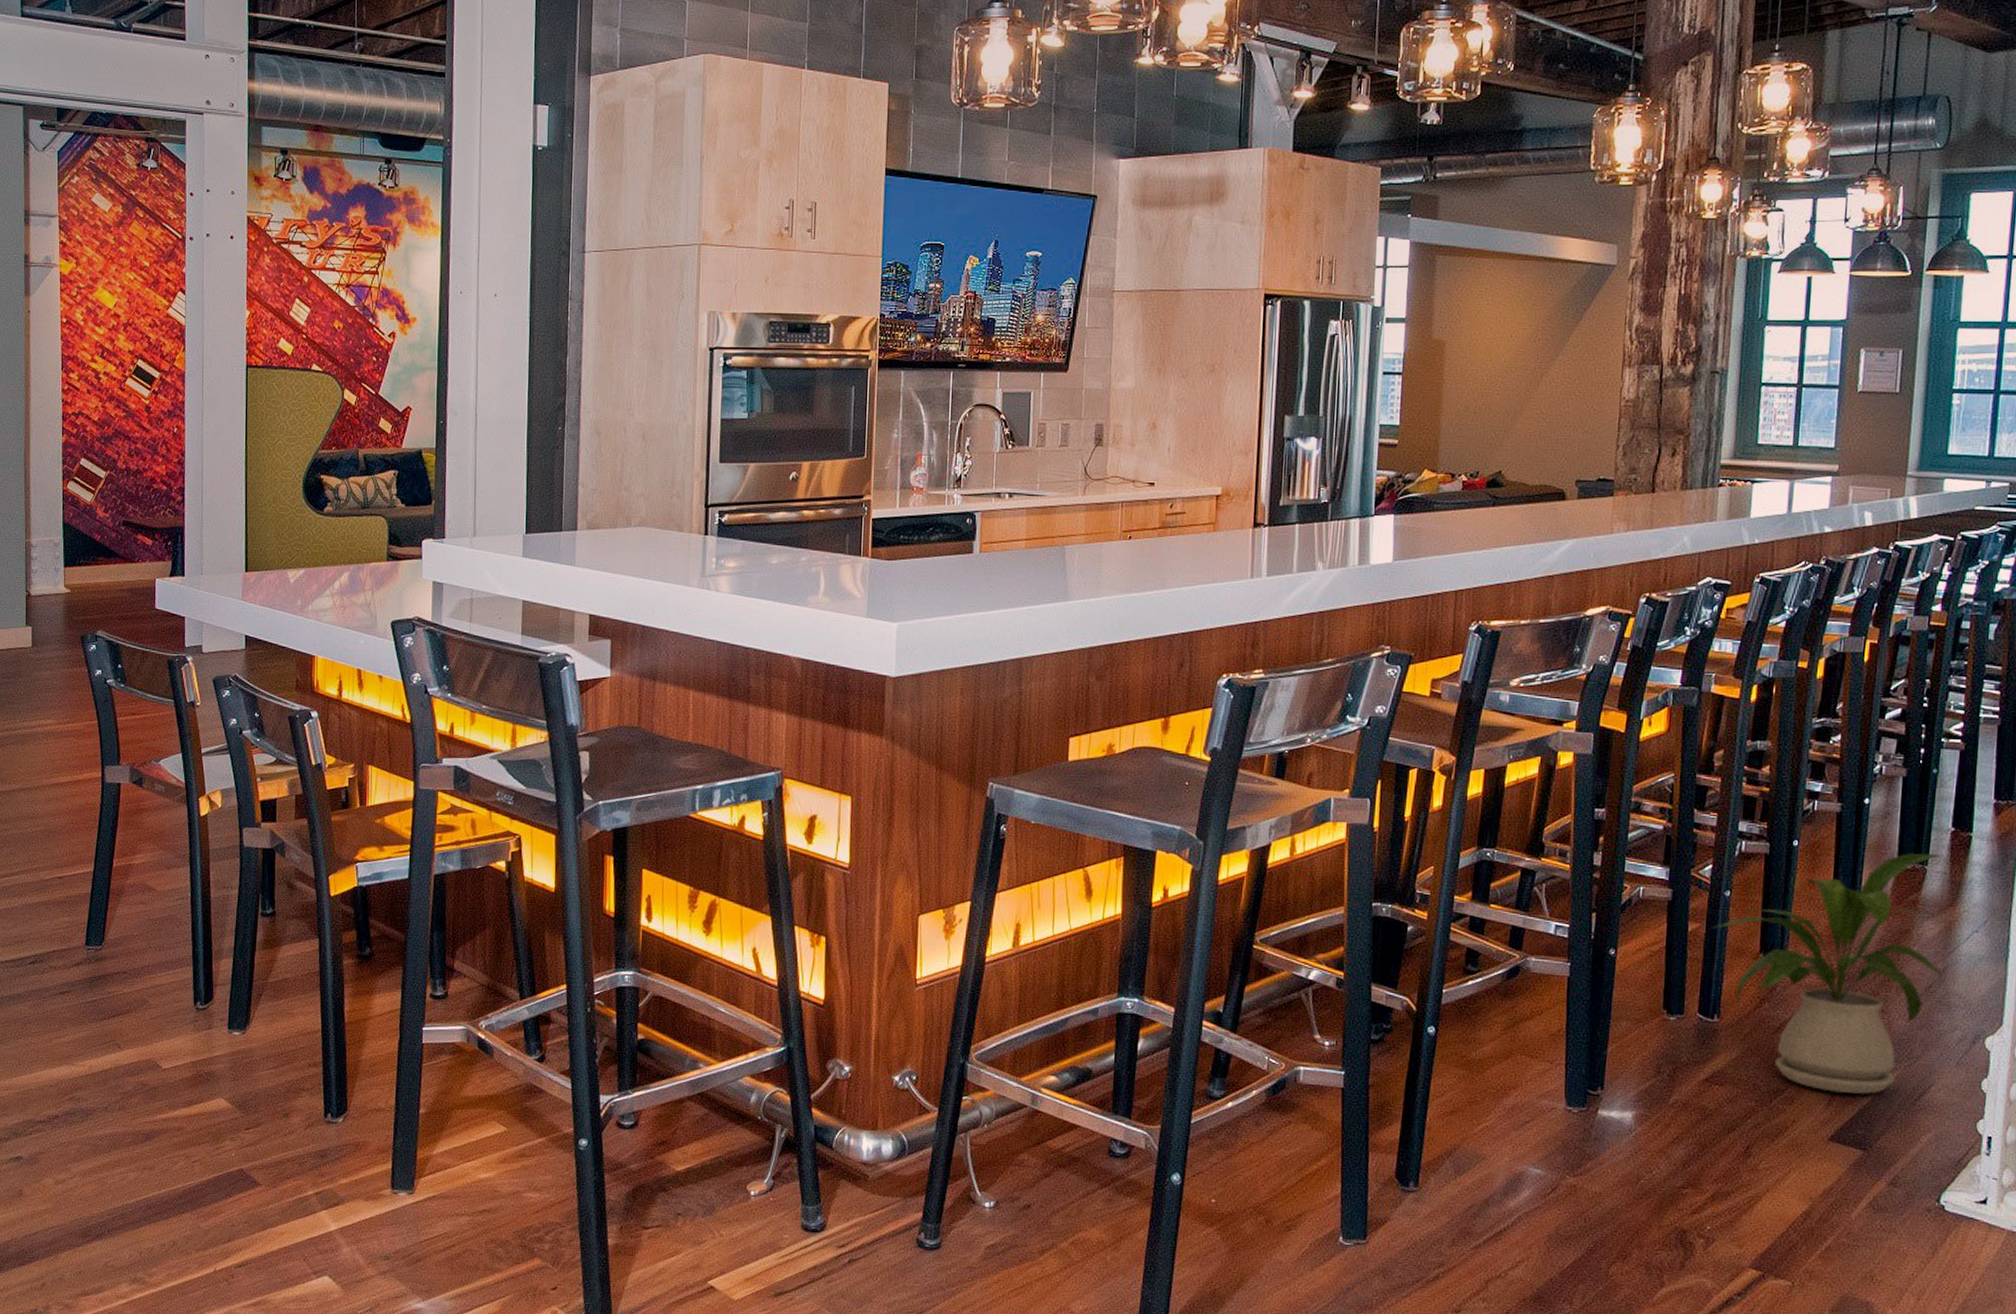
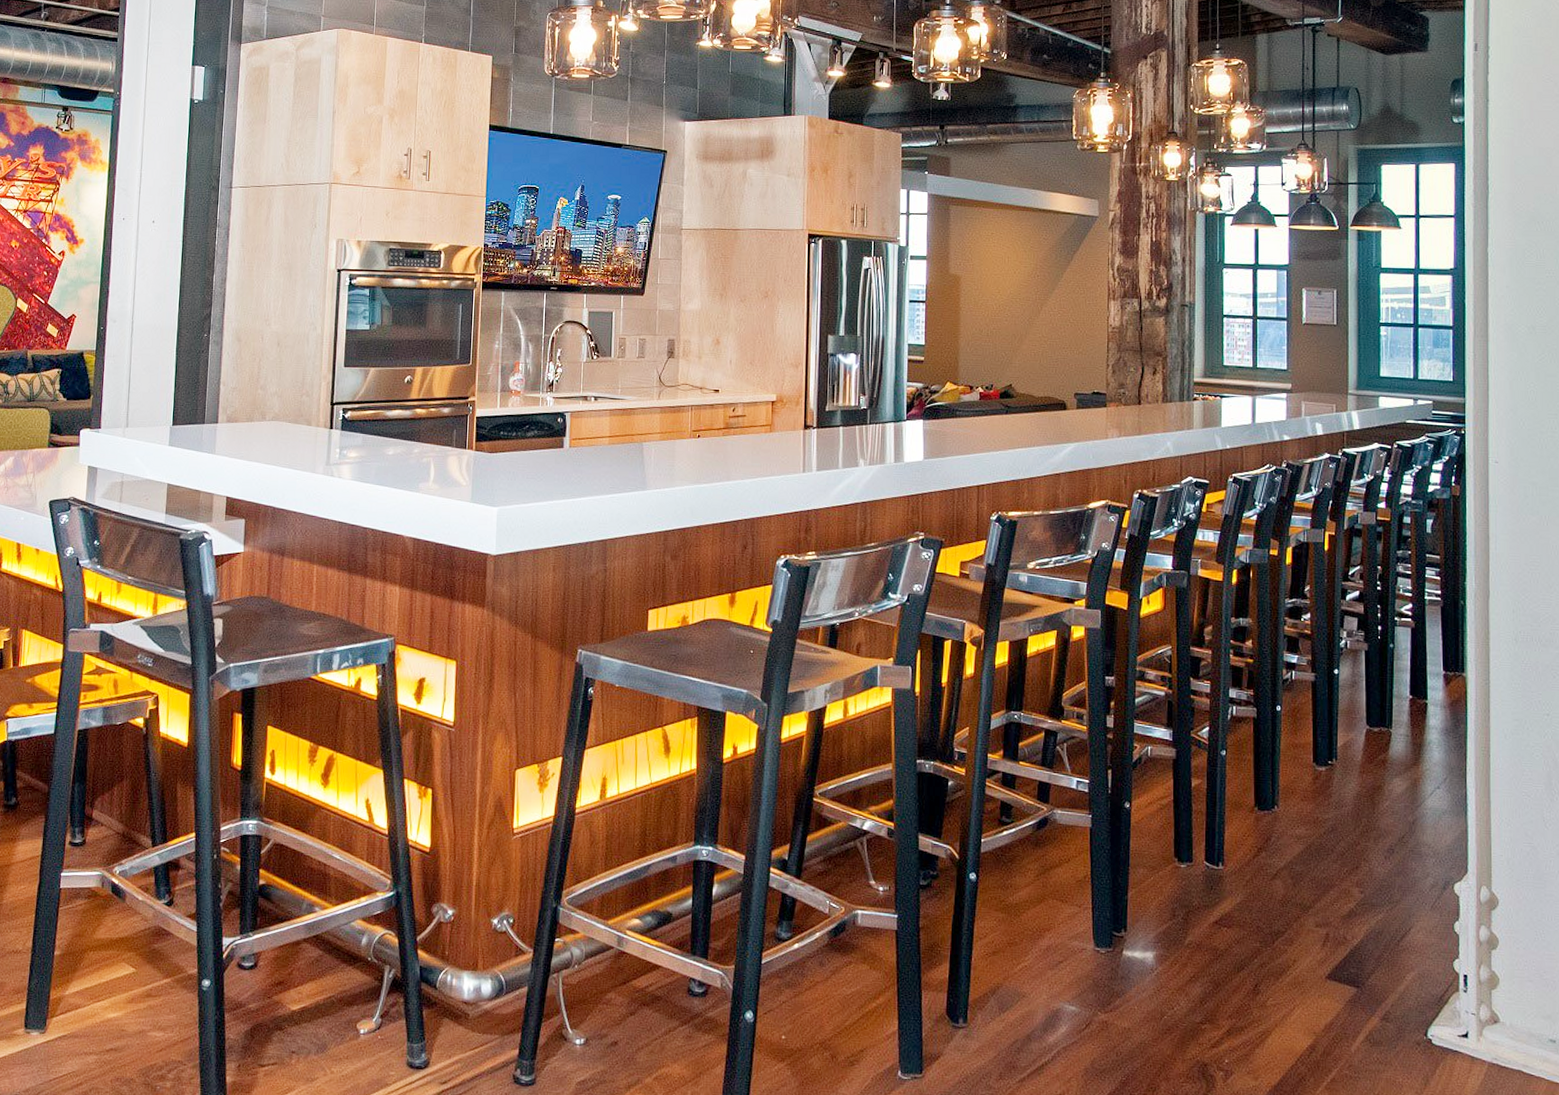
house plant: present [1711,853,1944,1095] -> none [1212,718,1414,937]

